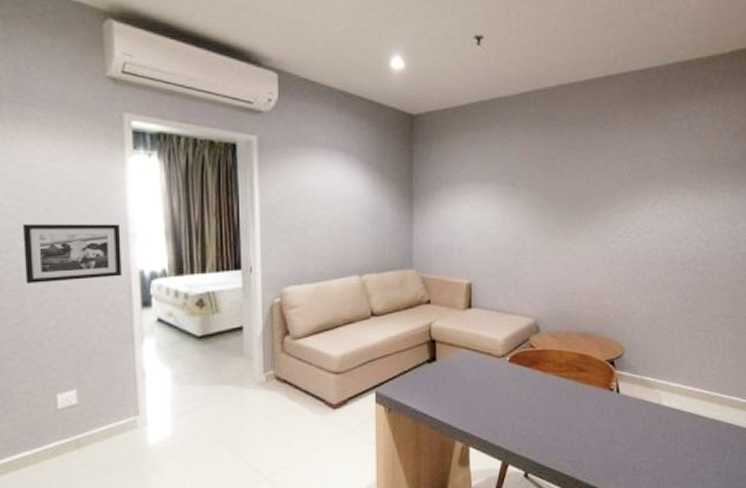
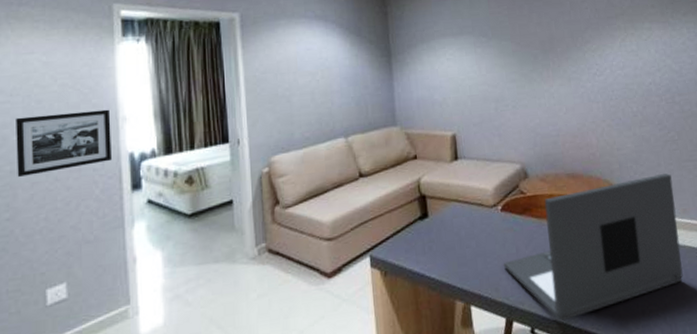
laptop: none [506,341,682,470] -> present [504,173,683,322]

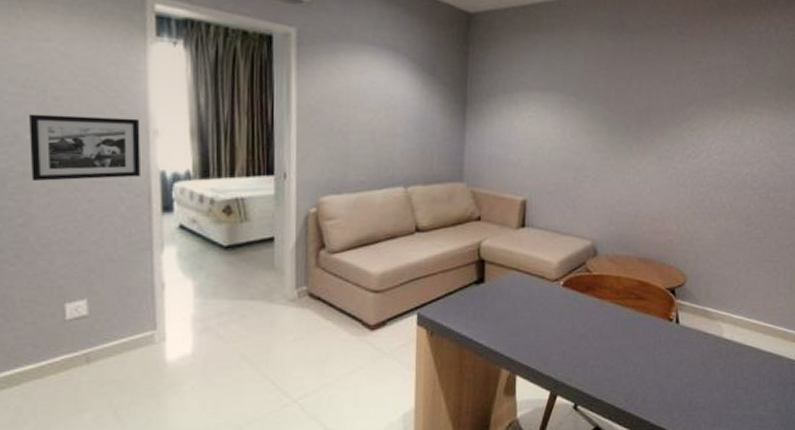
laptop: present [504,173,683,322] -> none [557,271,748,402]

